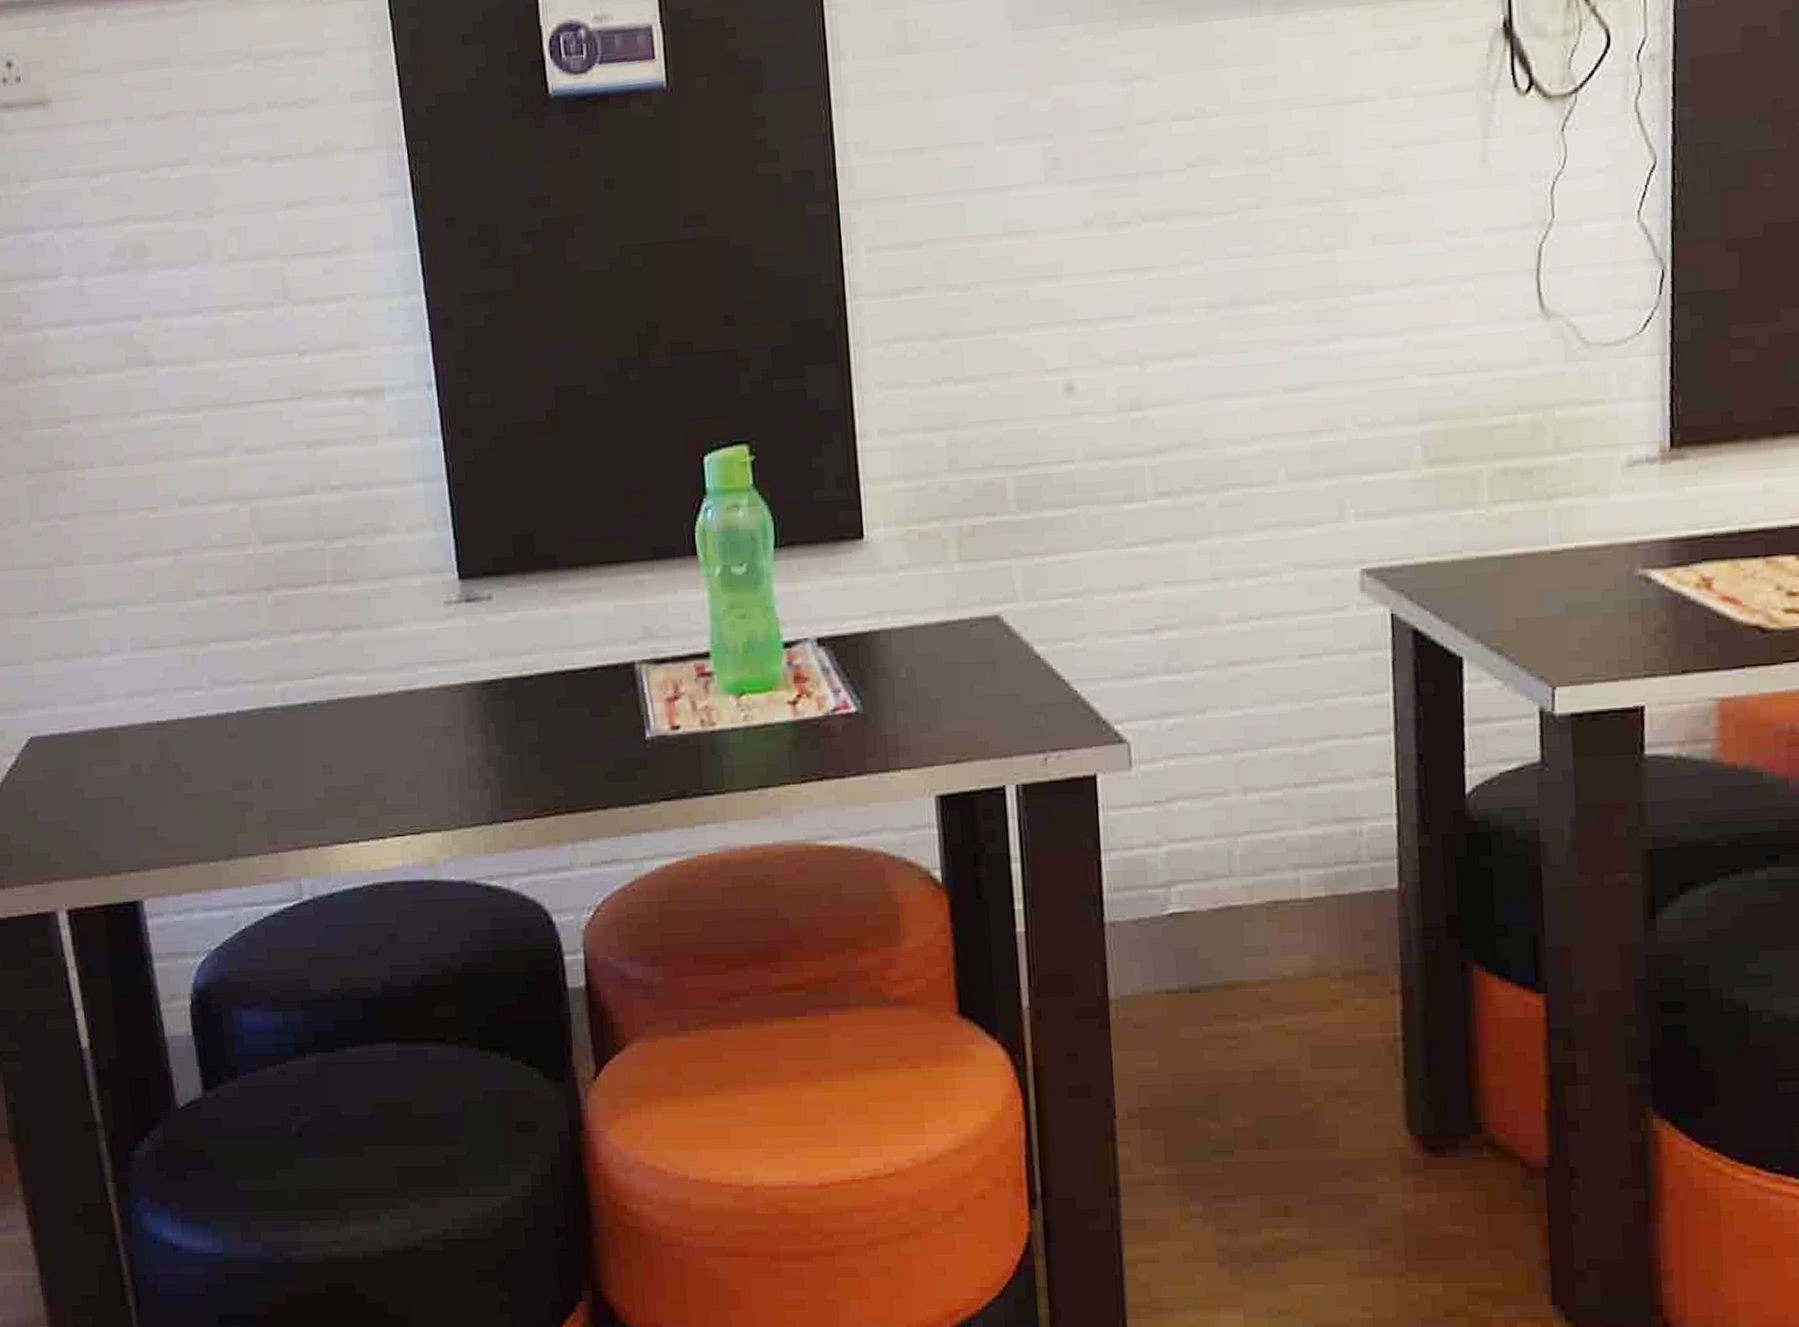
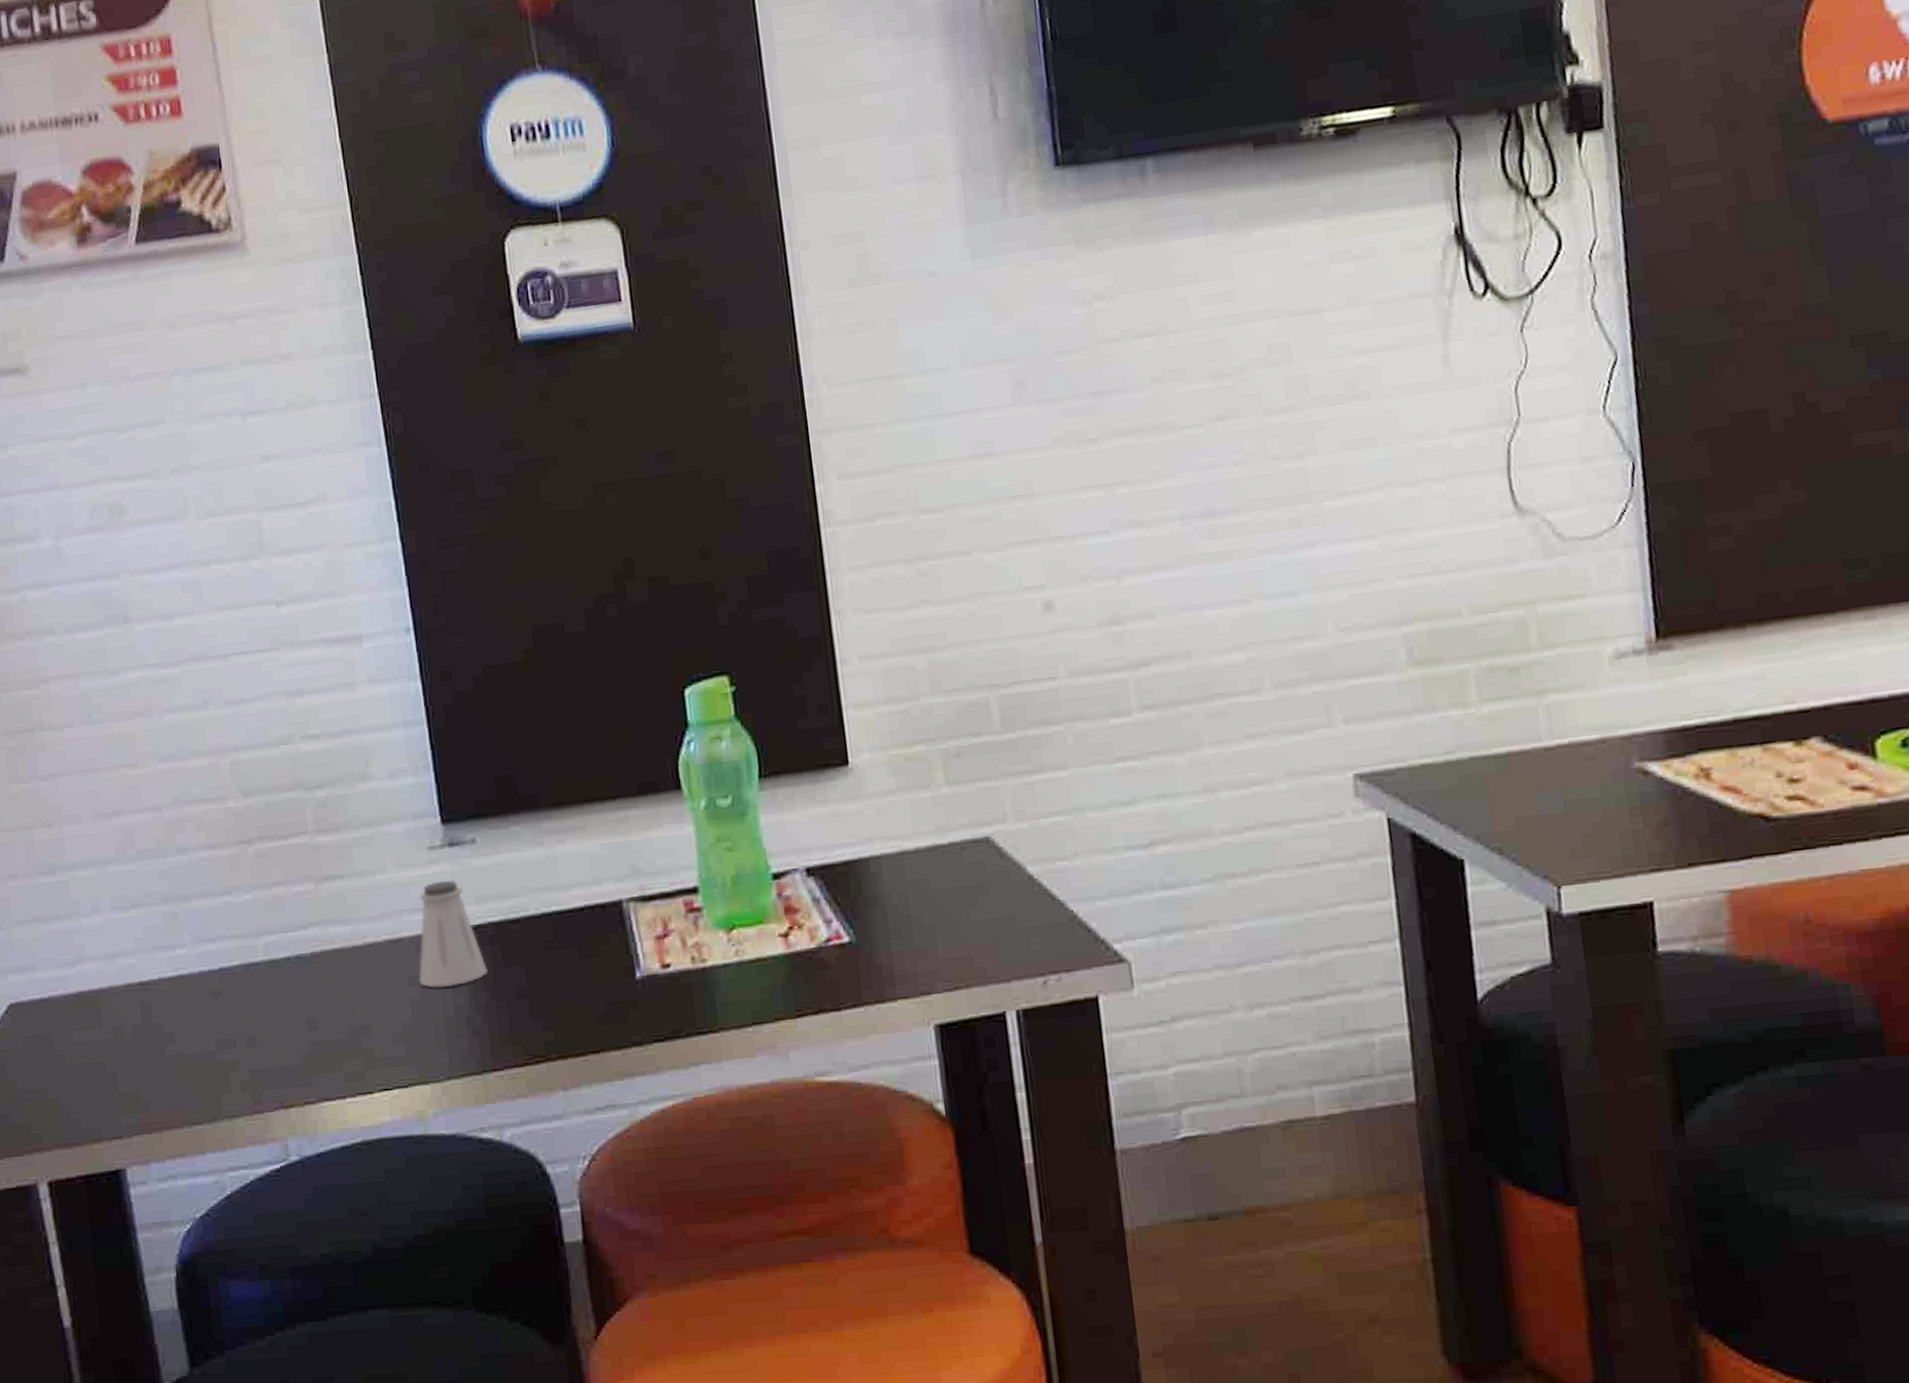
saltshaker: none [432,634,500,739] -> present [418,879,488,988]

